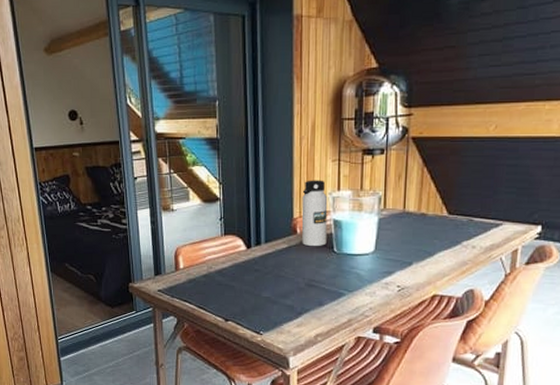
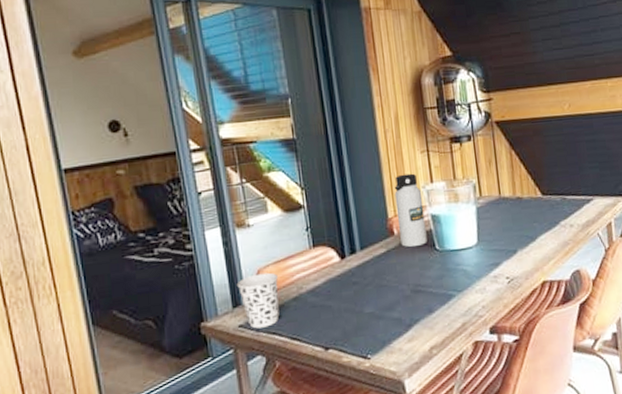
cup: none [159,251,193,295] -> present [236,272,280,329]

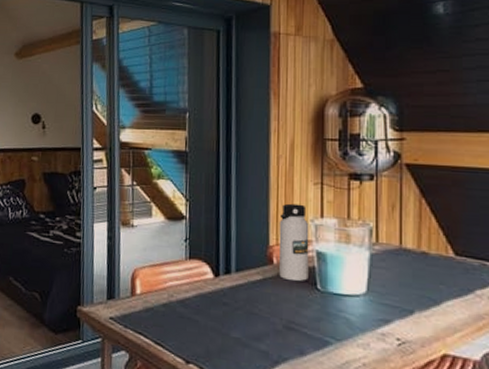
cup: present [236,272,280,329] -> none [113,272,153,326]

